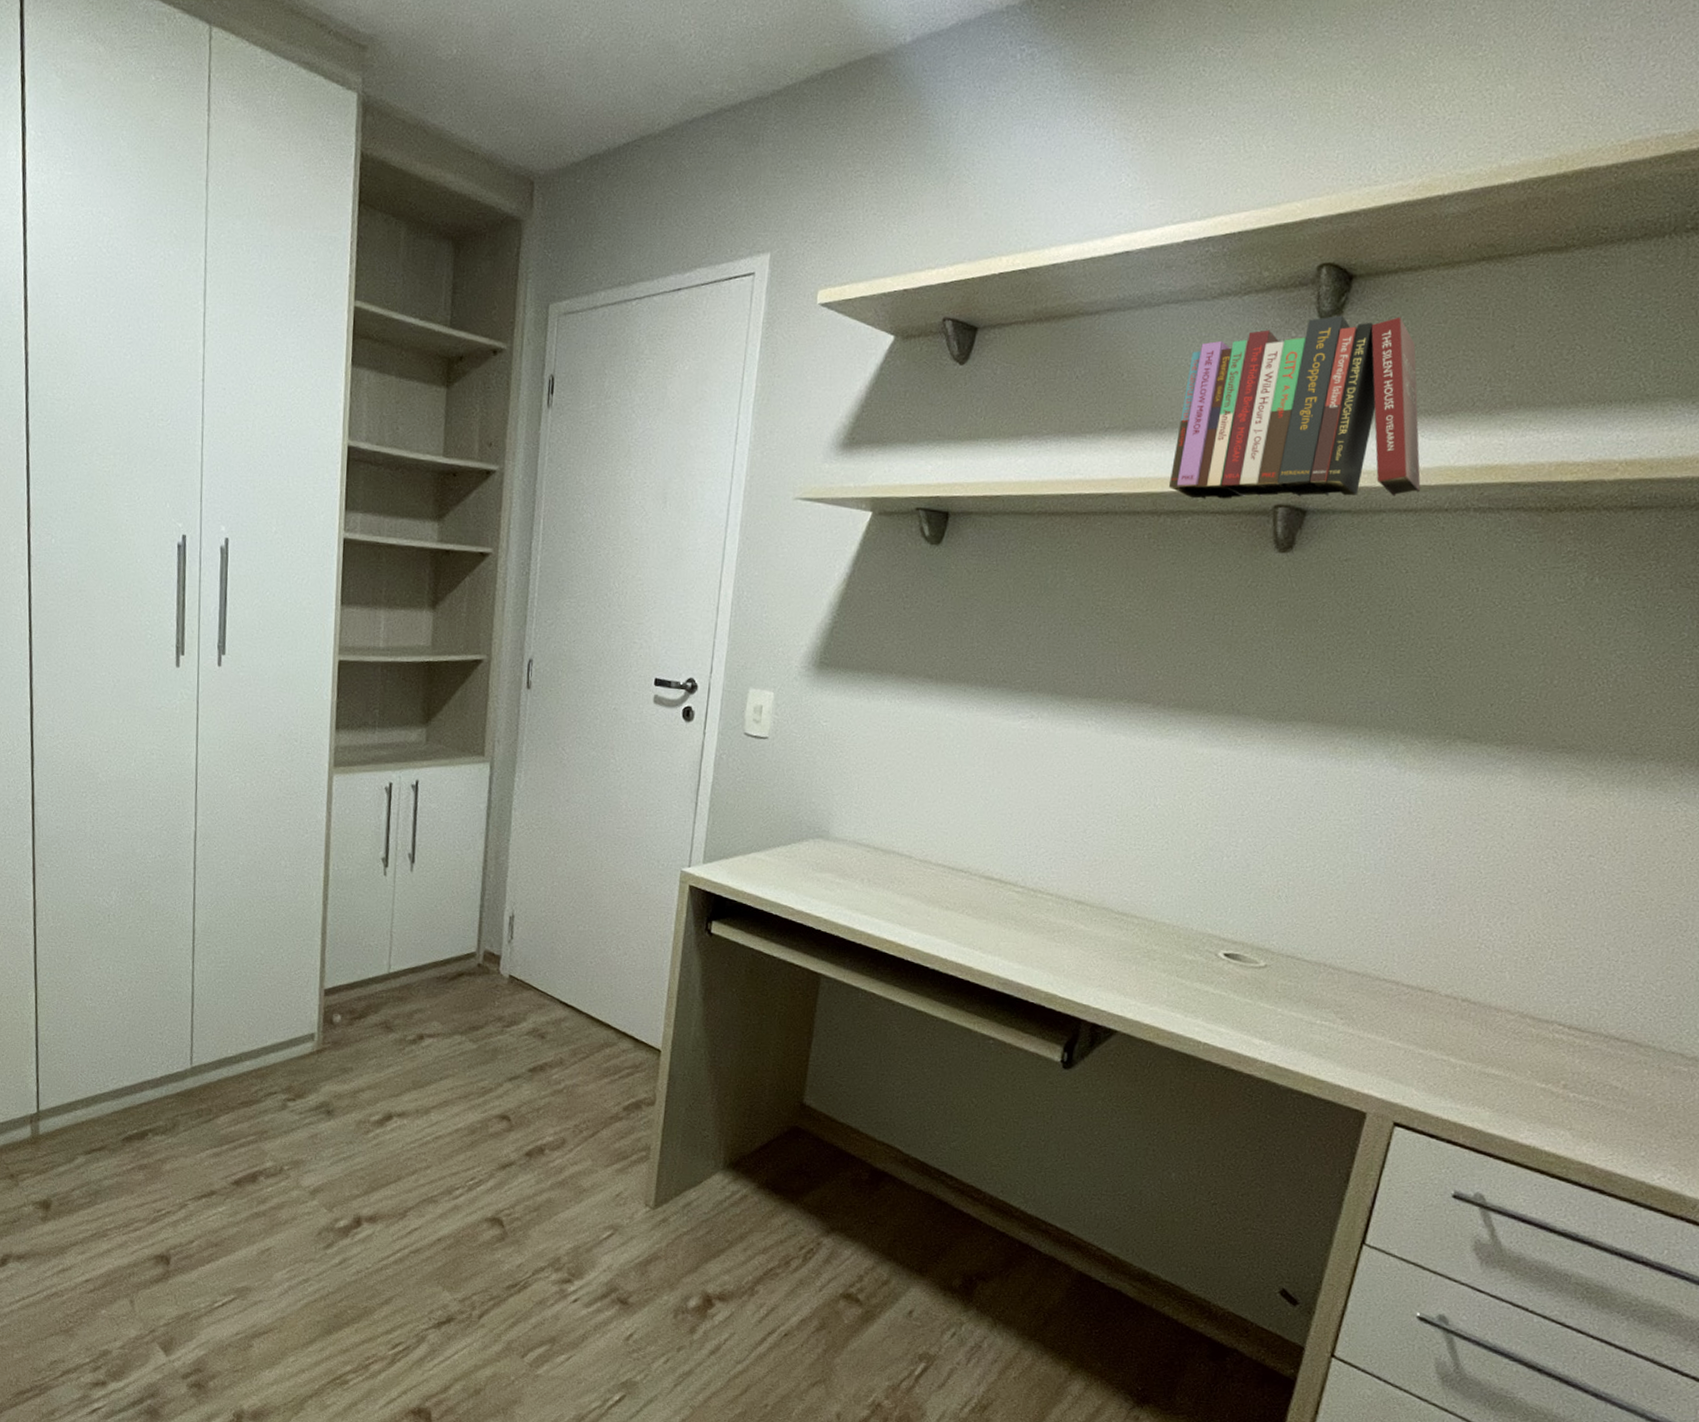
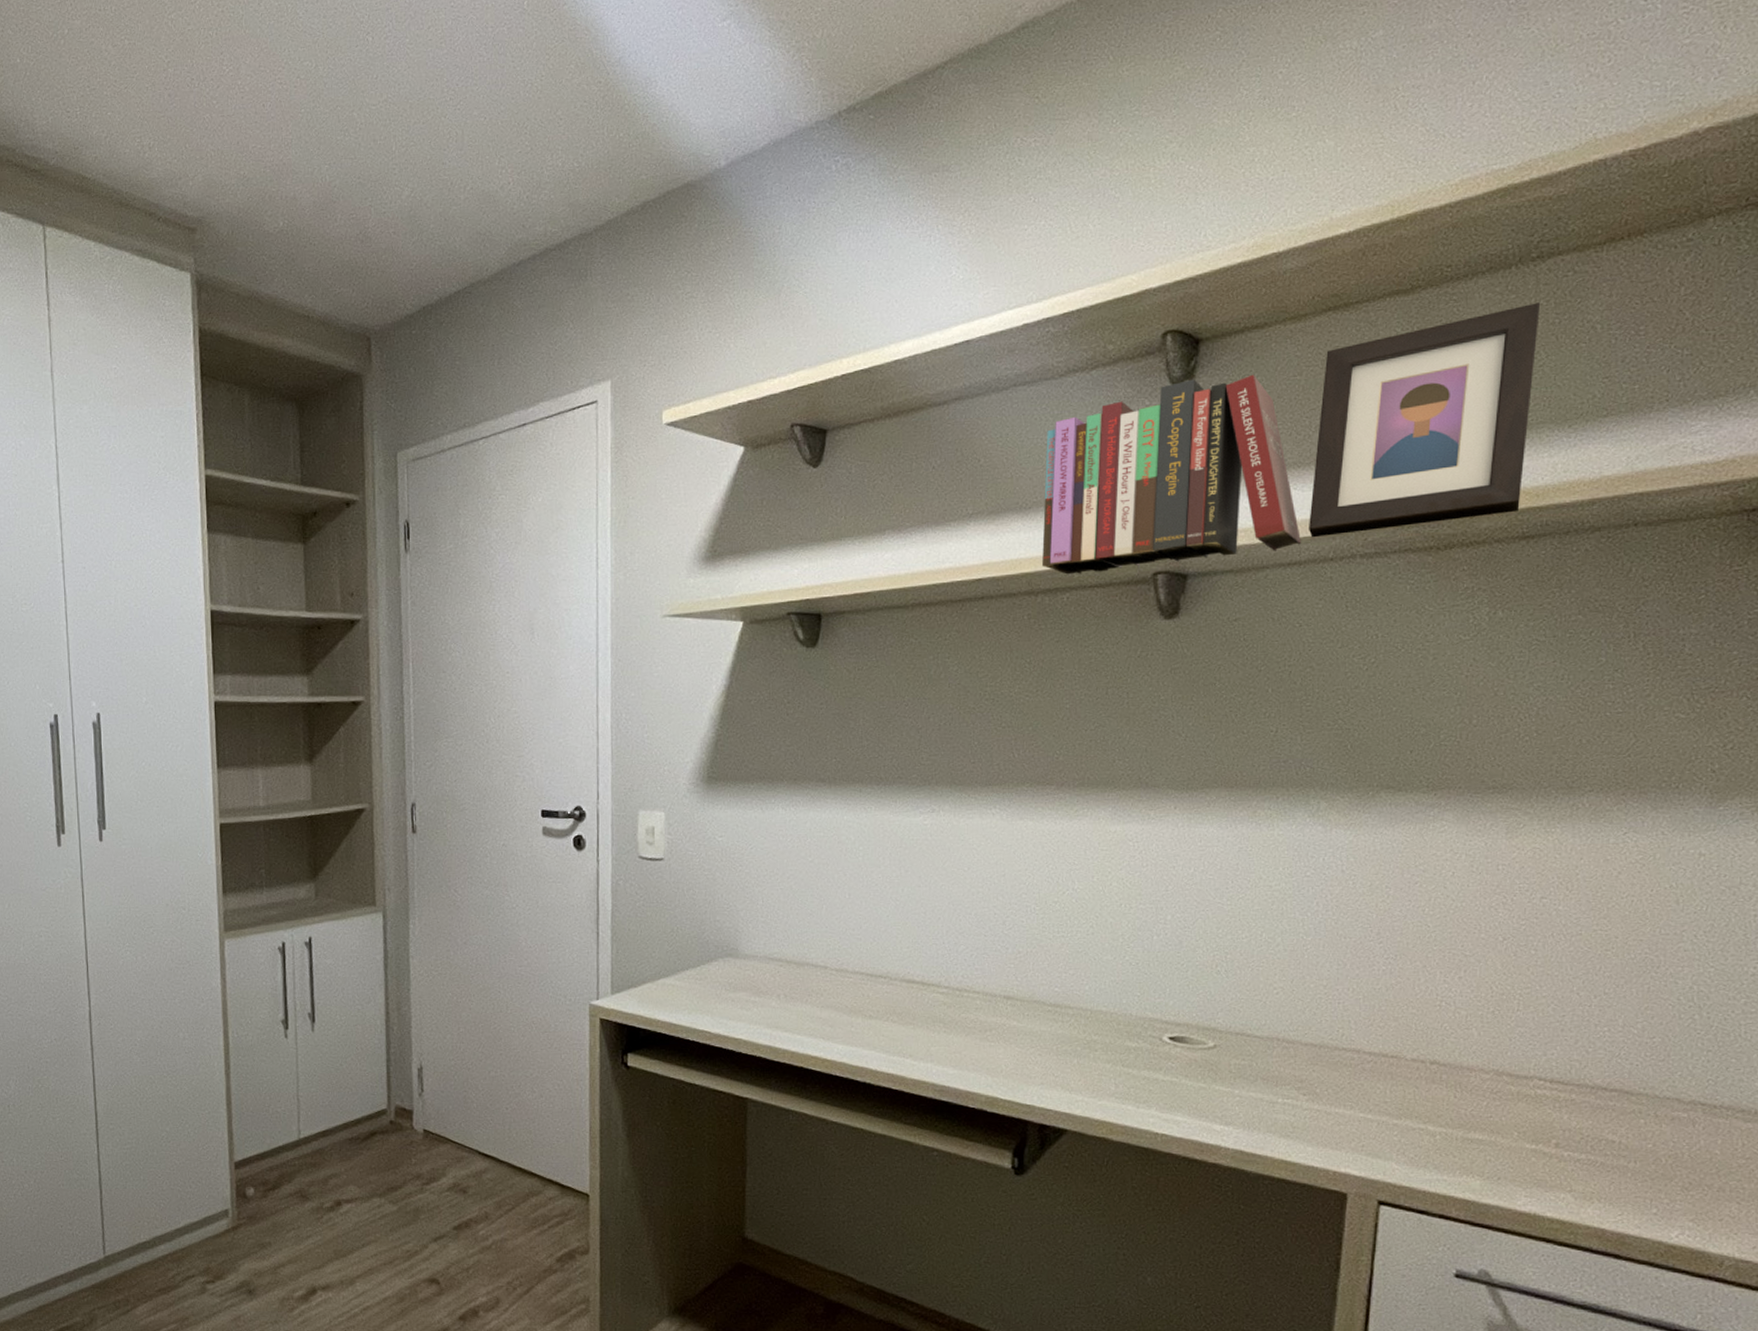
picture frame: none [1429,274,1687,487] -> present [1309,302,1541,538]

